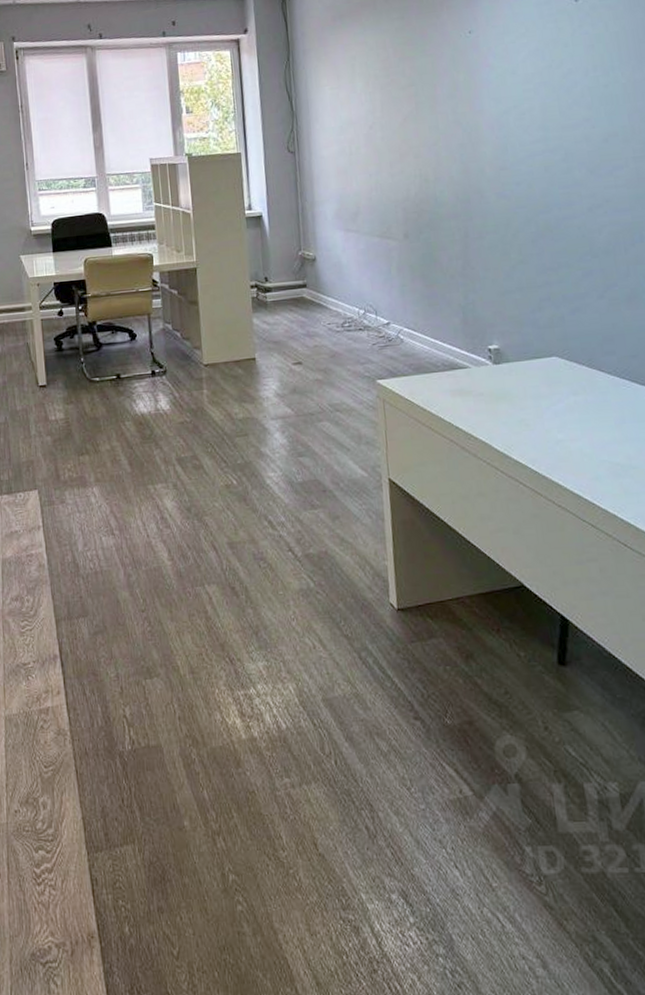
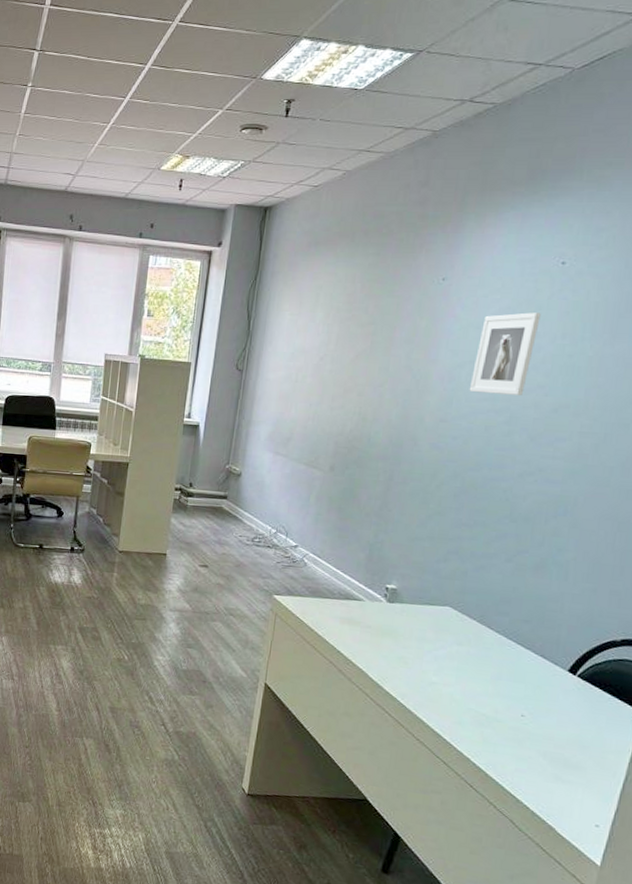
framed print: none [517,50,572,136] -> present [469,312,541,395]

